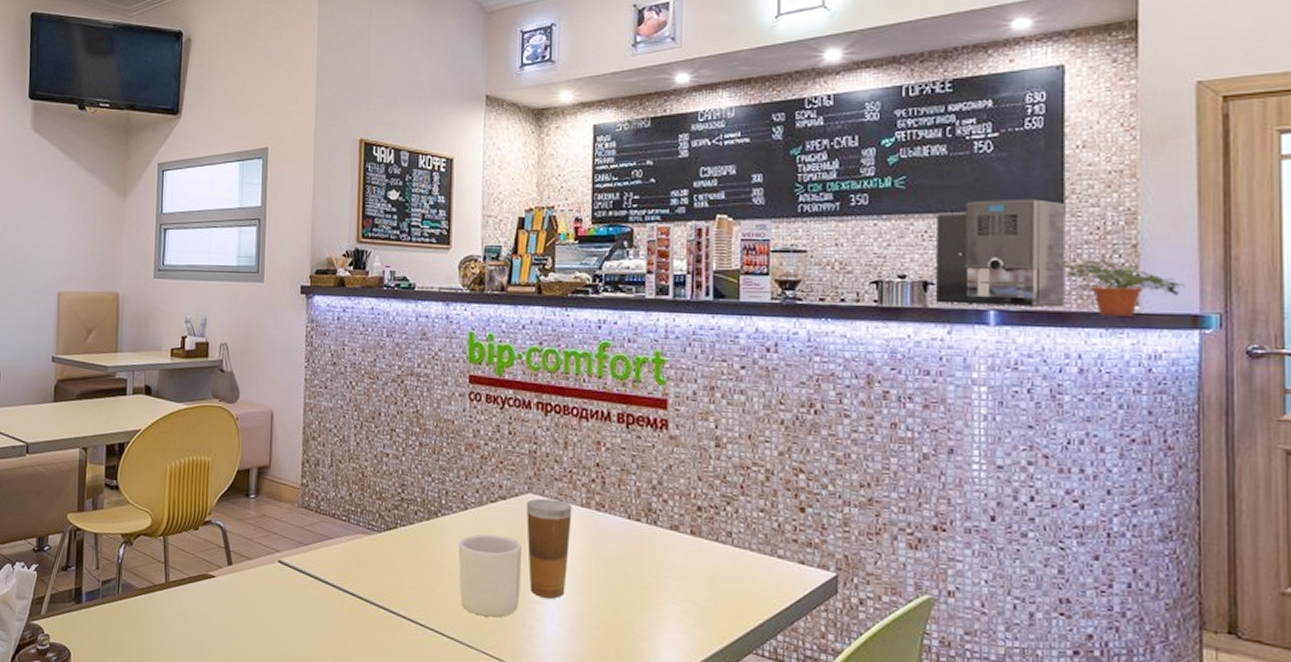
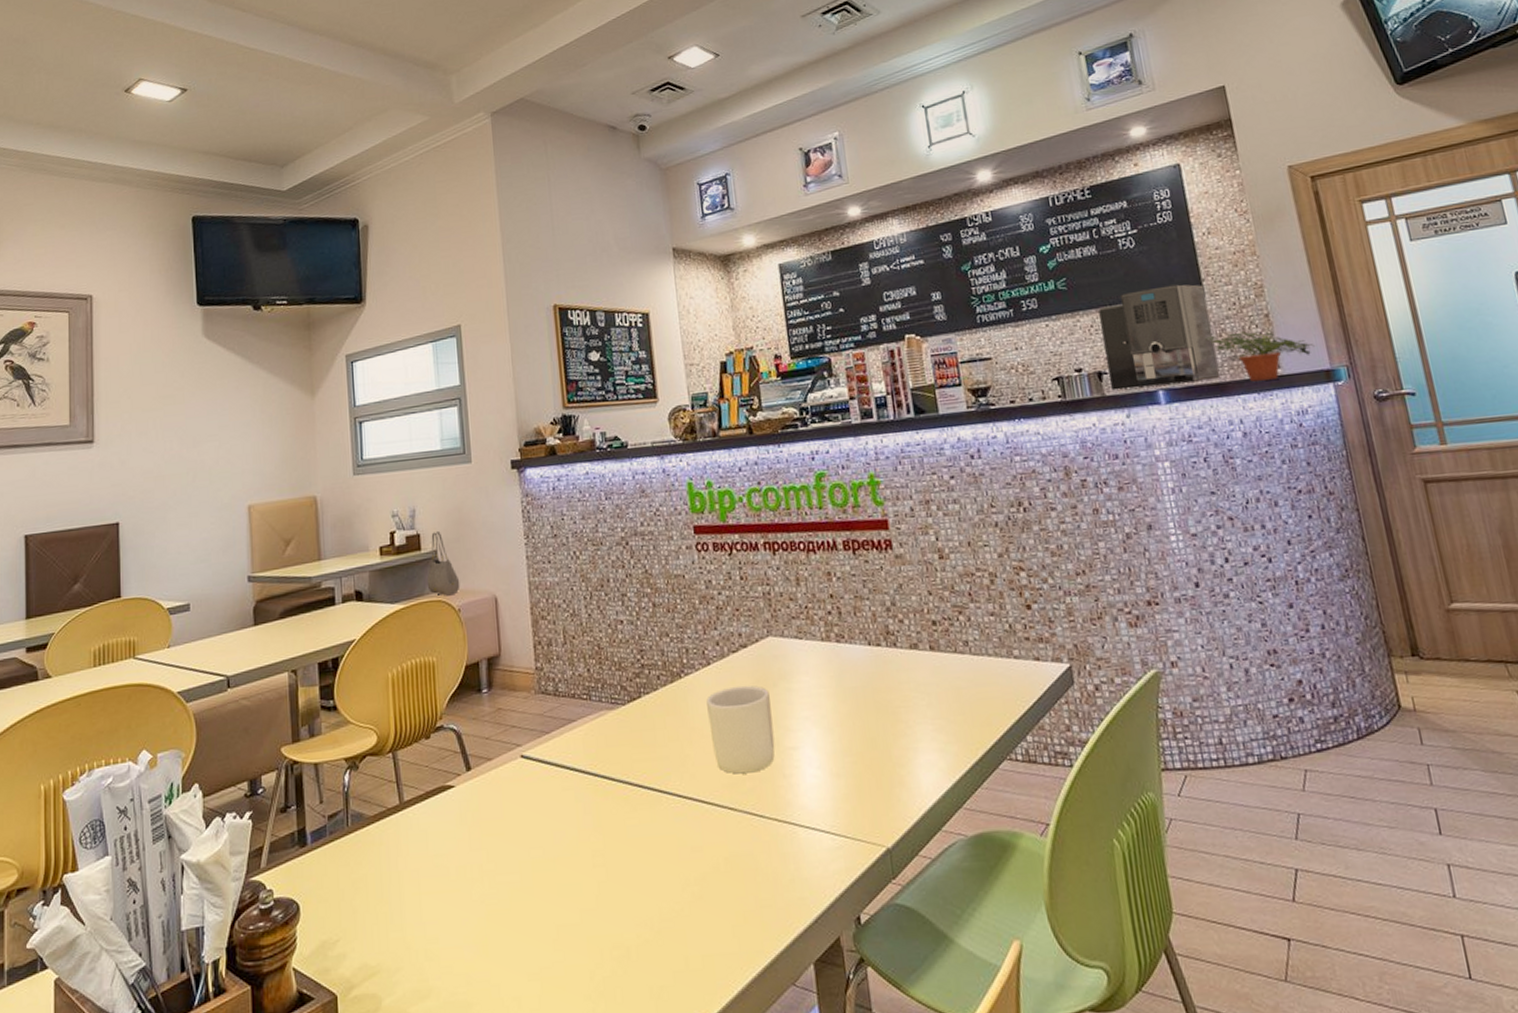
beverage cup: present [526,498,572,600] -> none [768,638,819,744]

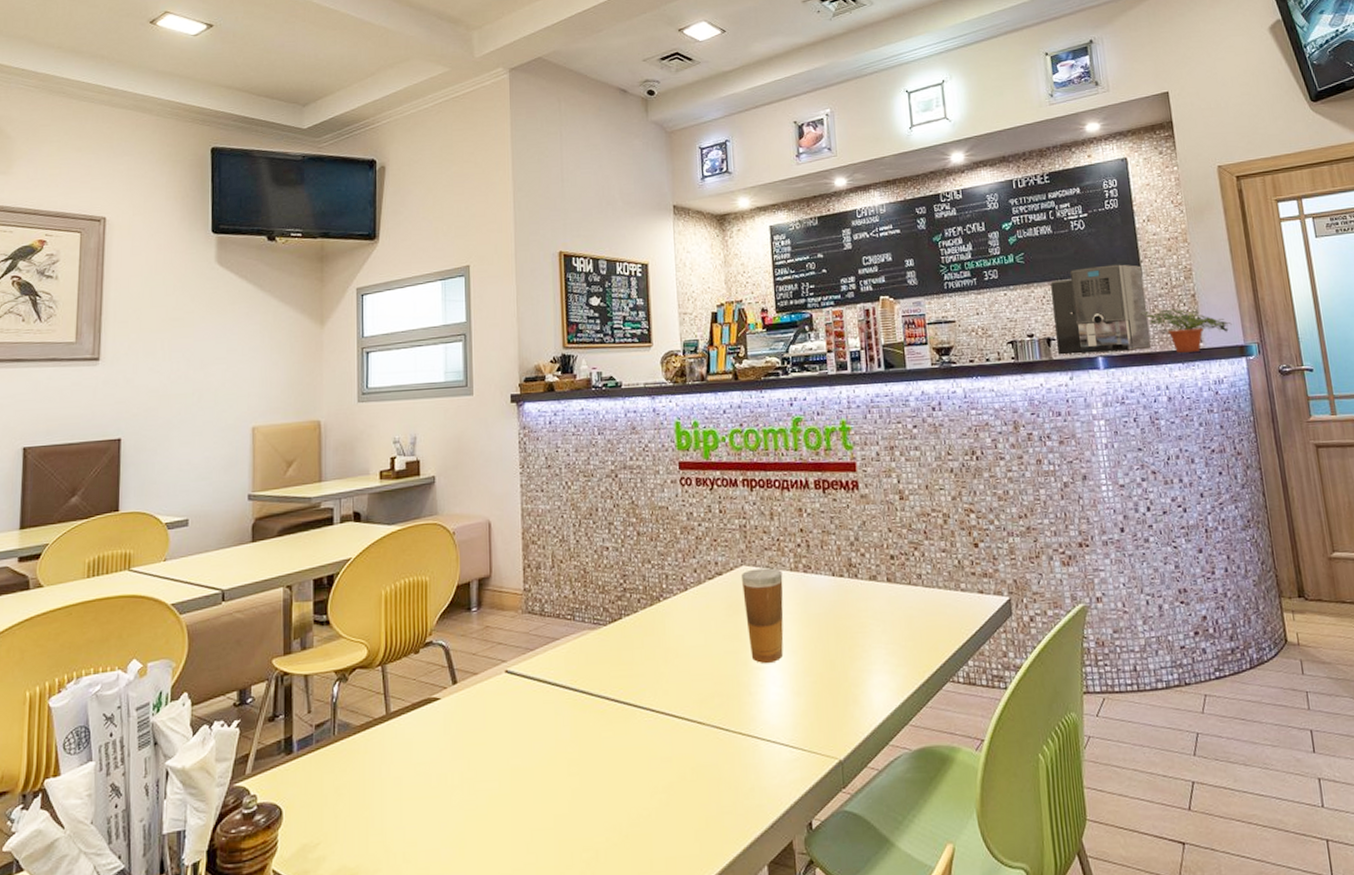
handbag: present [426,531,460,596] -> none [424,459,456,520]
mug: present [706,685,775,774] -> none [682,609,743,691]
beverage cup: none [768,638,819,744] -> present [742,568,784,664]

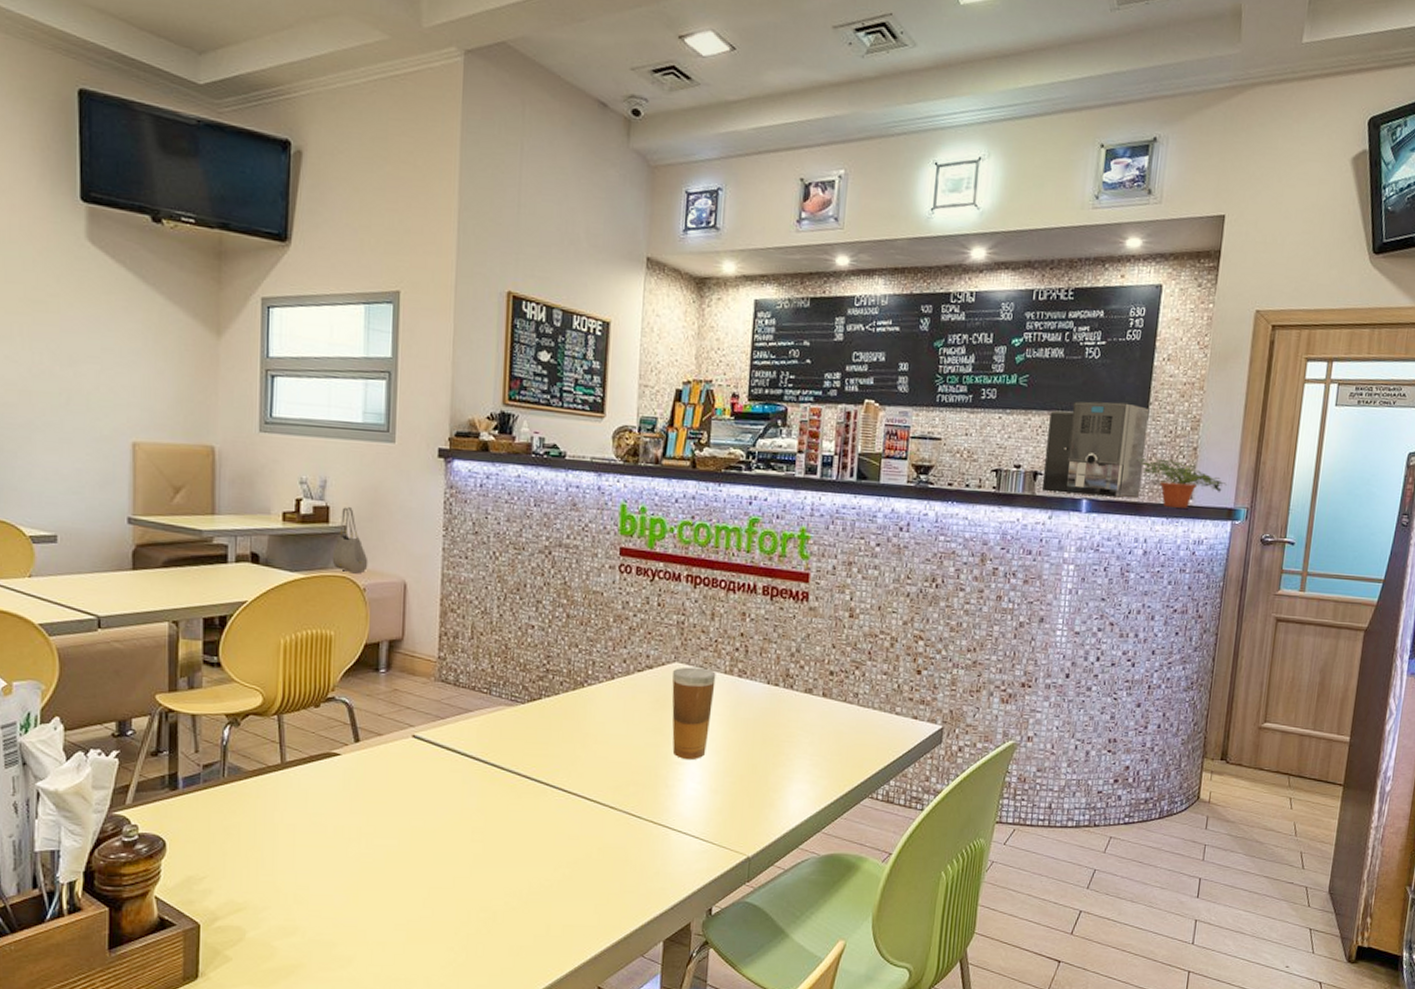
handbag: none [424,459,456,520] -> present [332,507,369,574]

